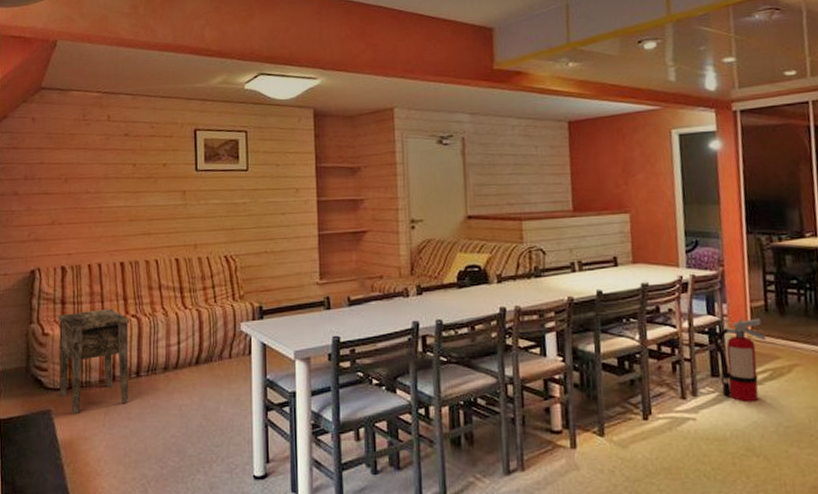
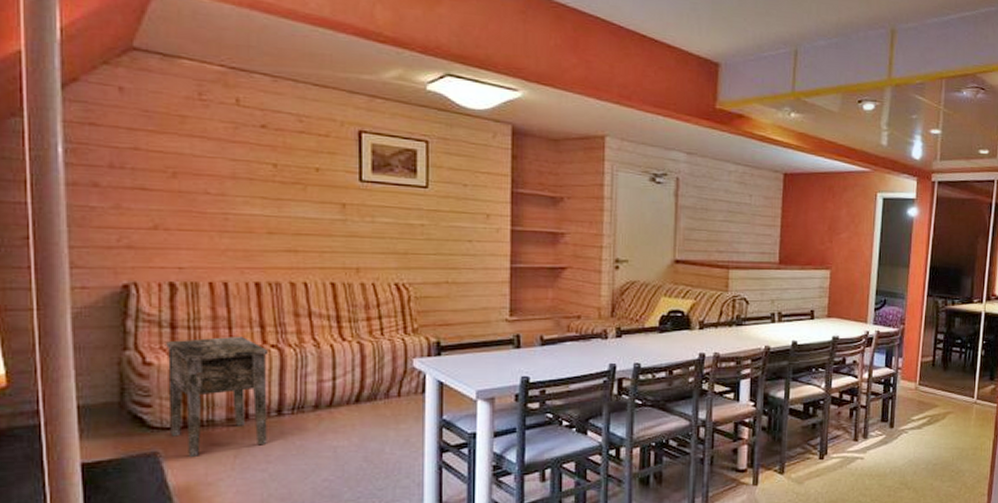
fire extinguisher: present [713,317,766,402] -> none [887,370,930,444]

